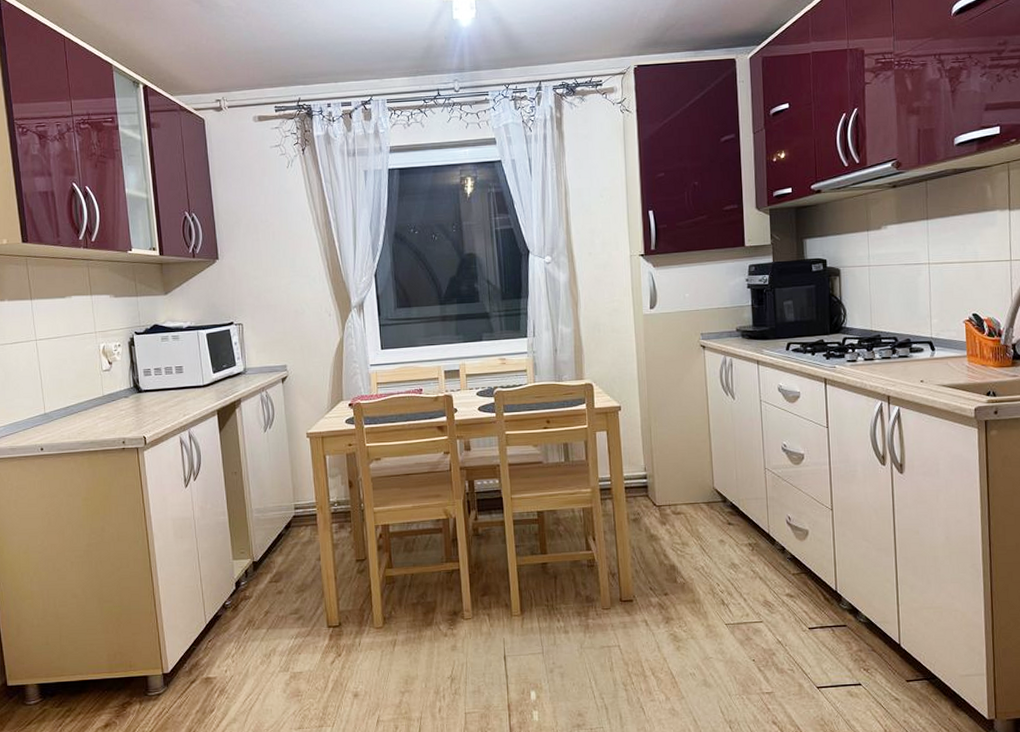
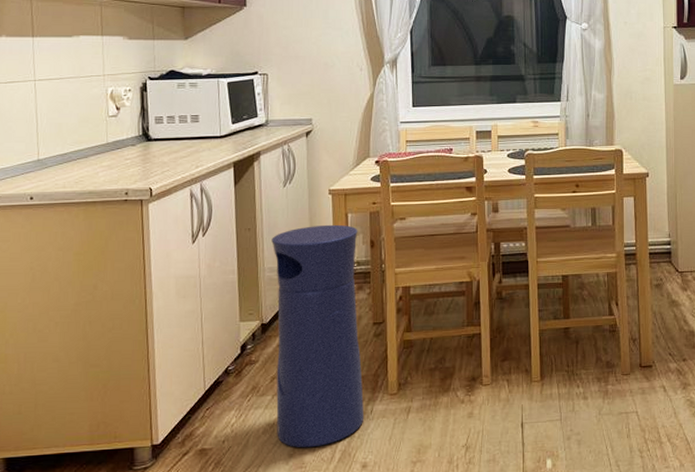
trash can: none [257,466,353,678] -> present [271,224,365,448]

